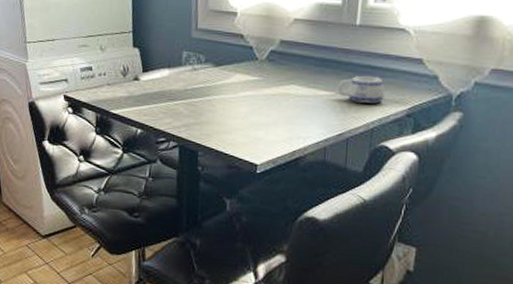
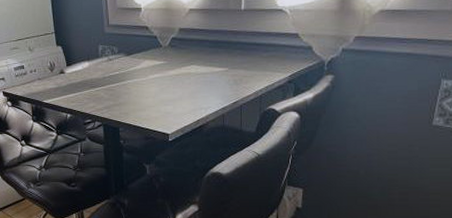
mug: present [338,75,385,104] -> none [230,51,269,75]

